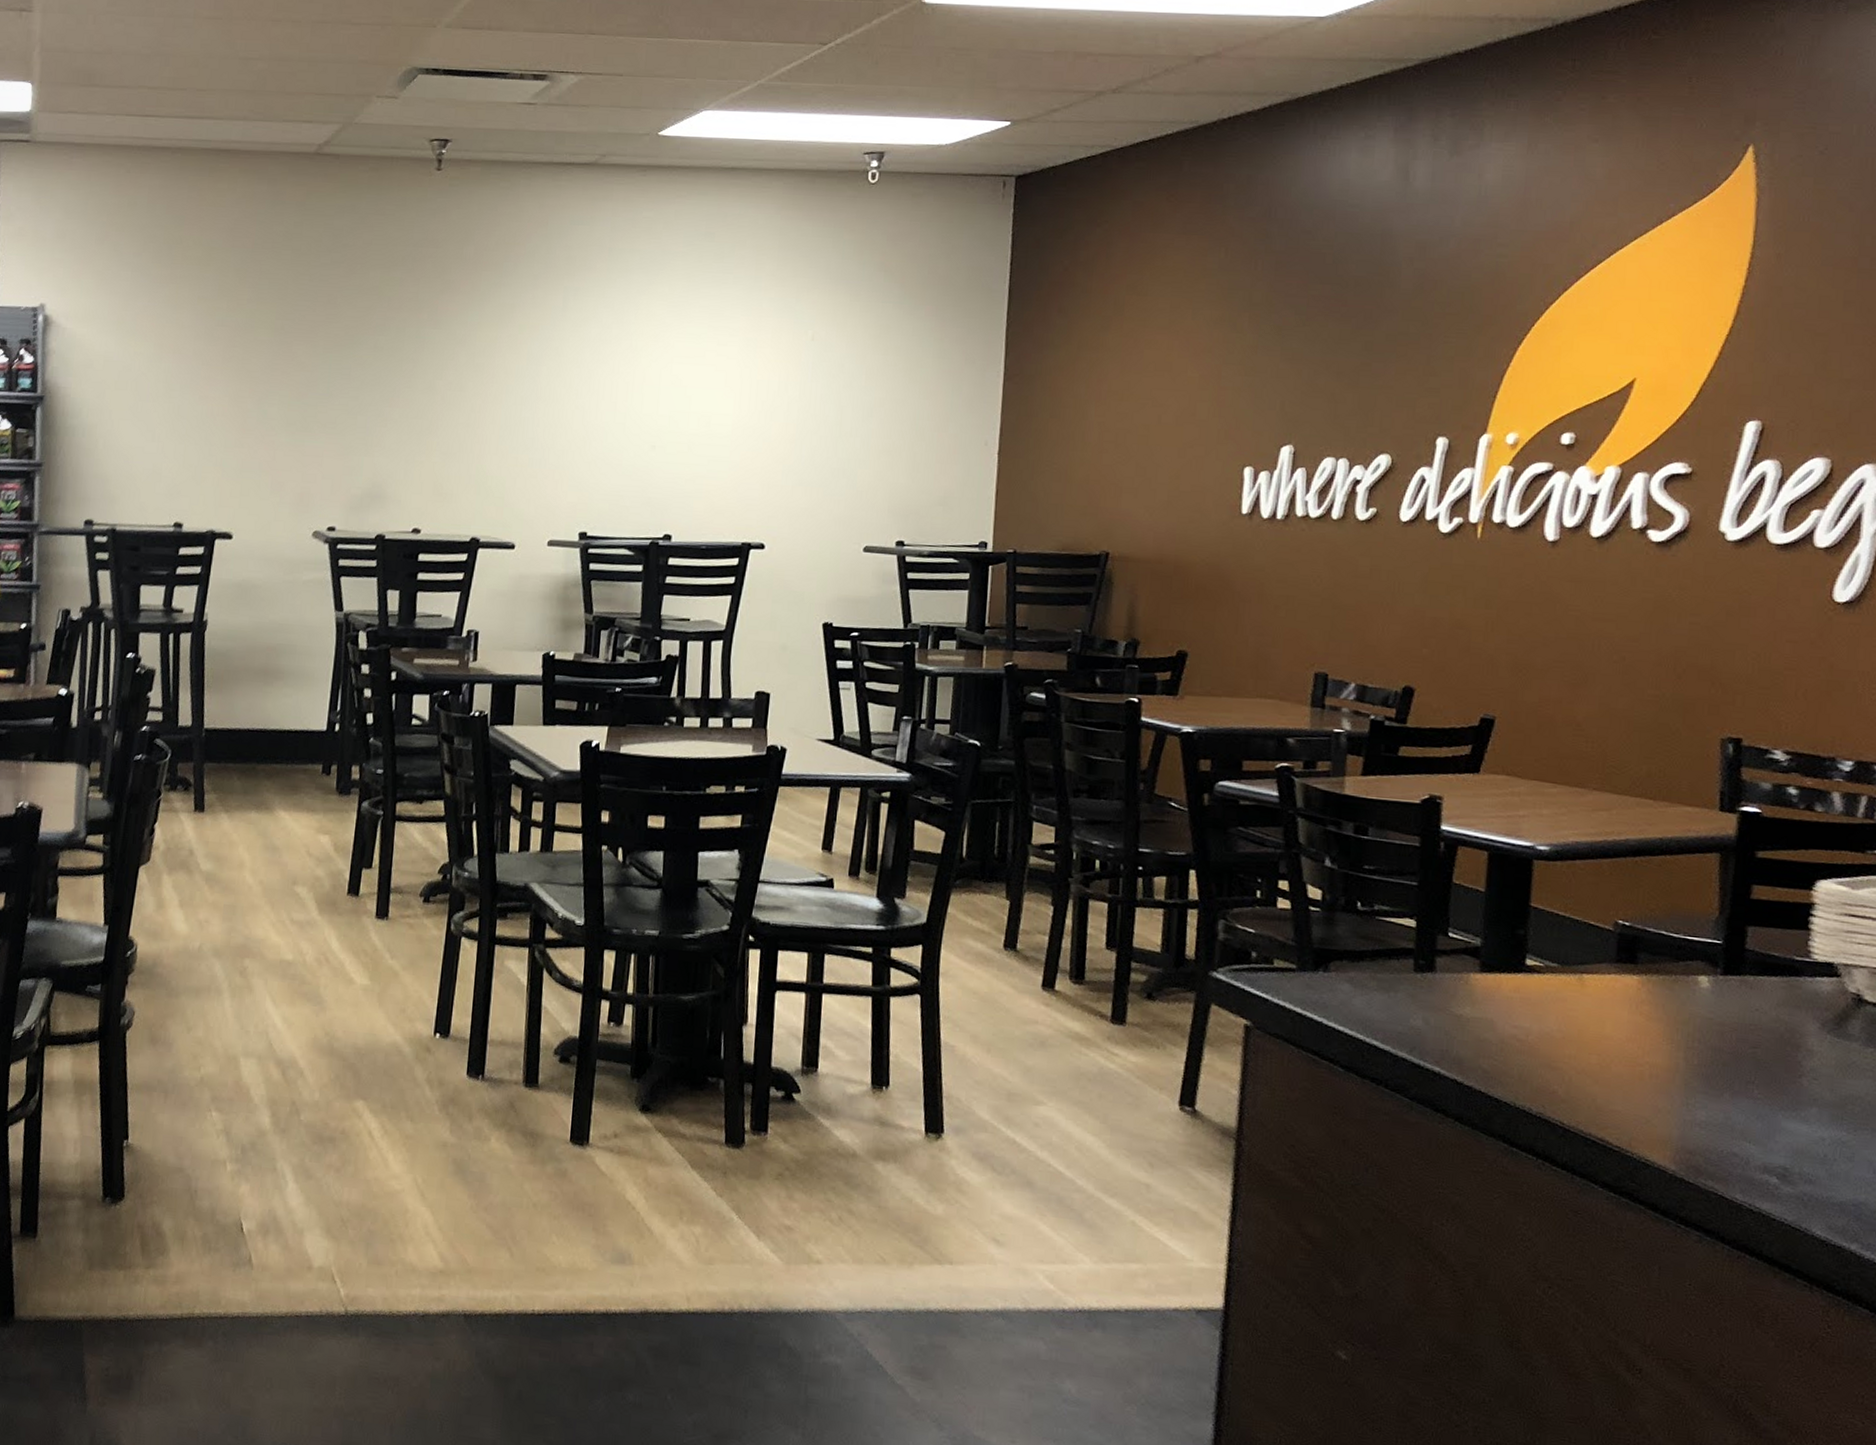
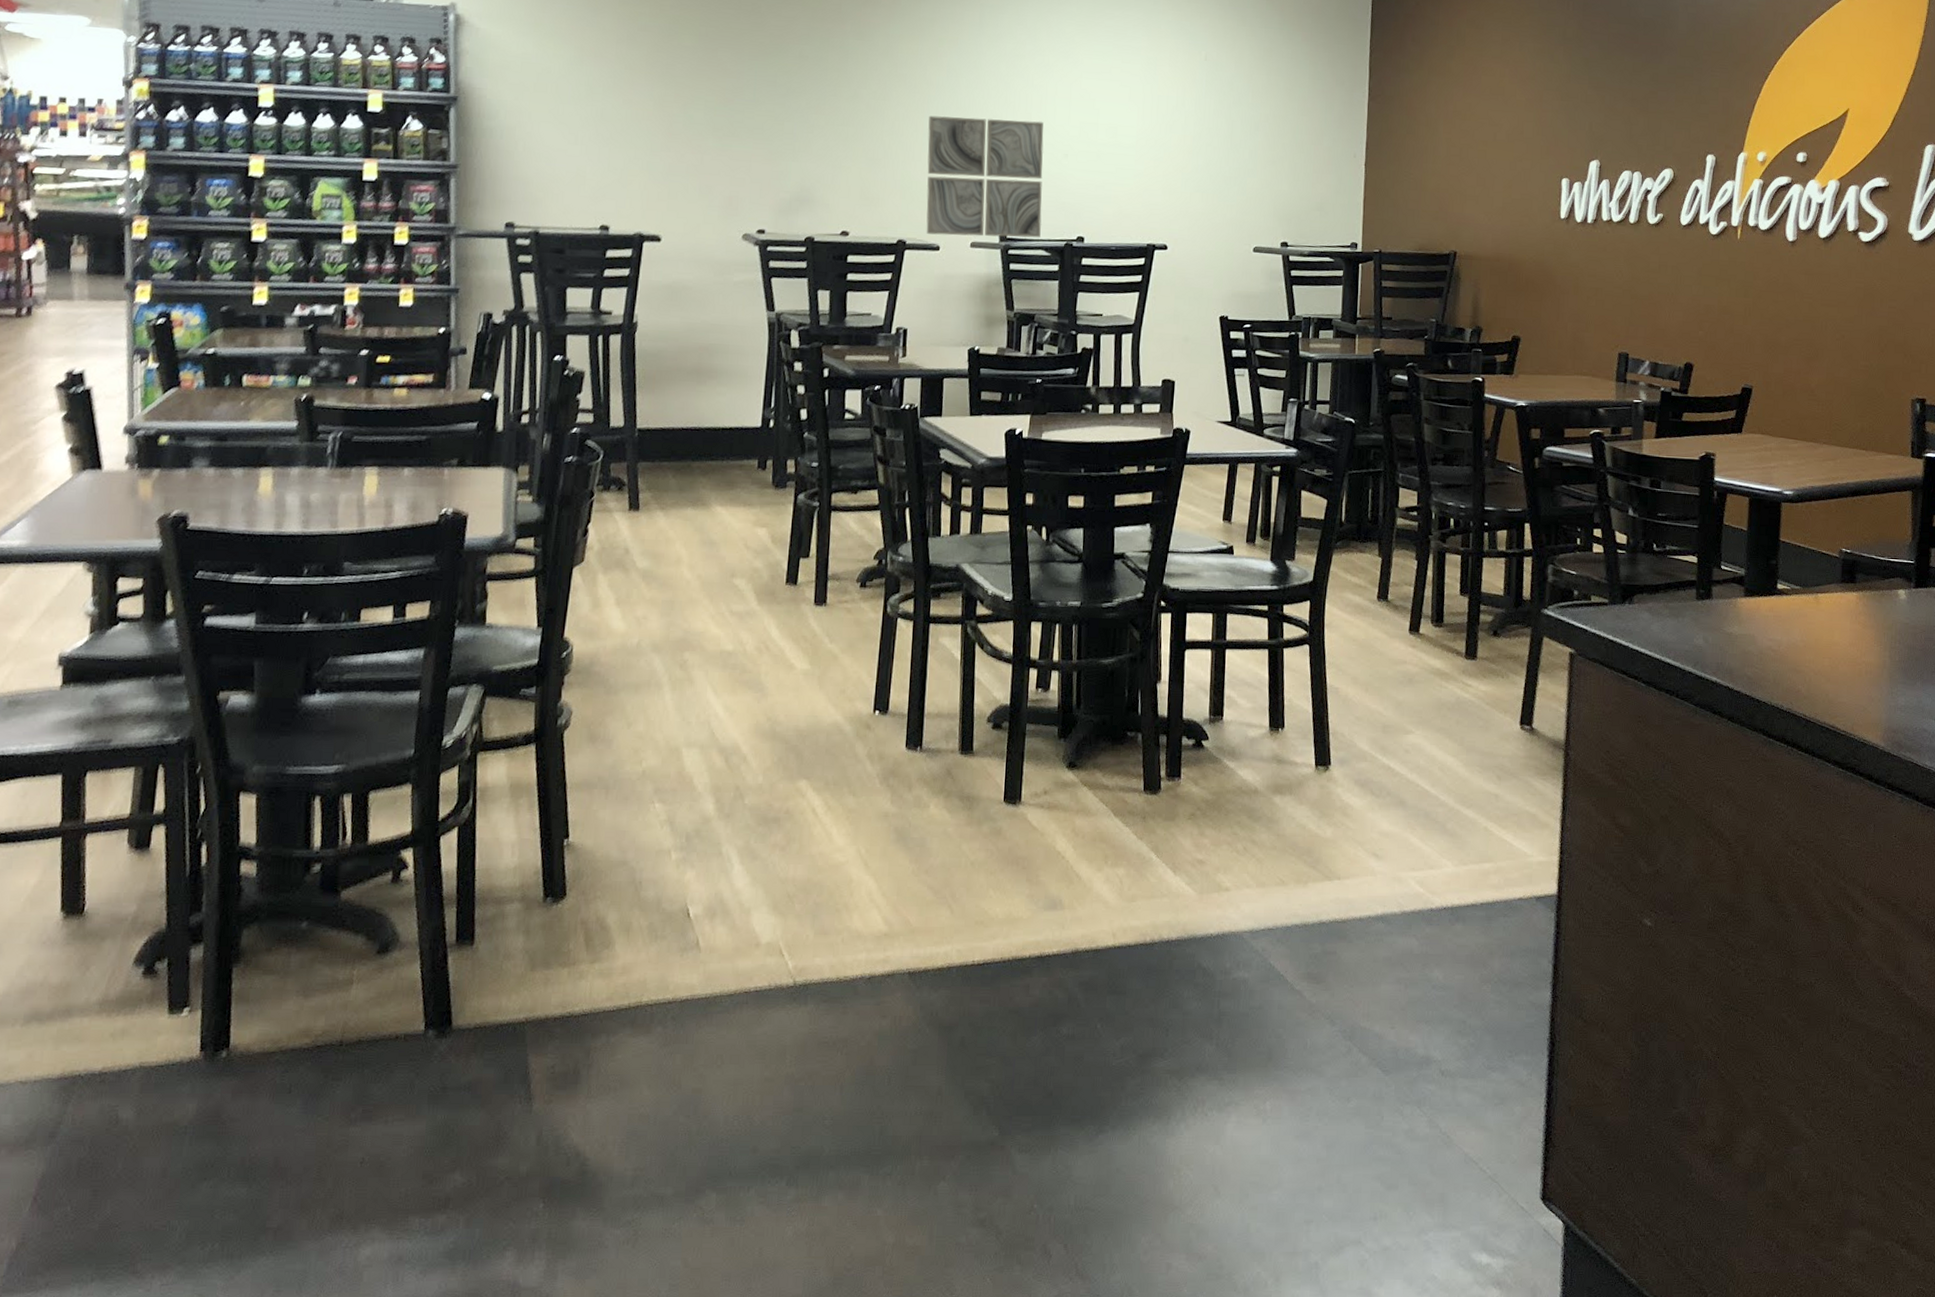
wall art: none [501,406,630,536] -> present [926,115,1044,238]

